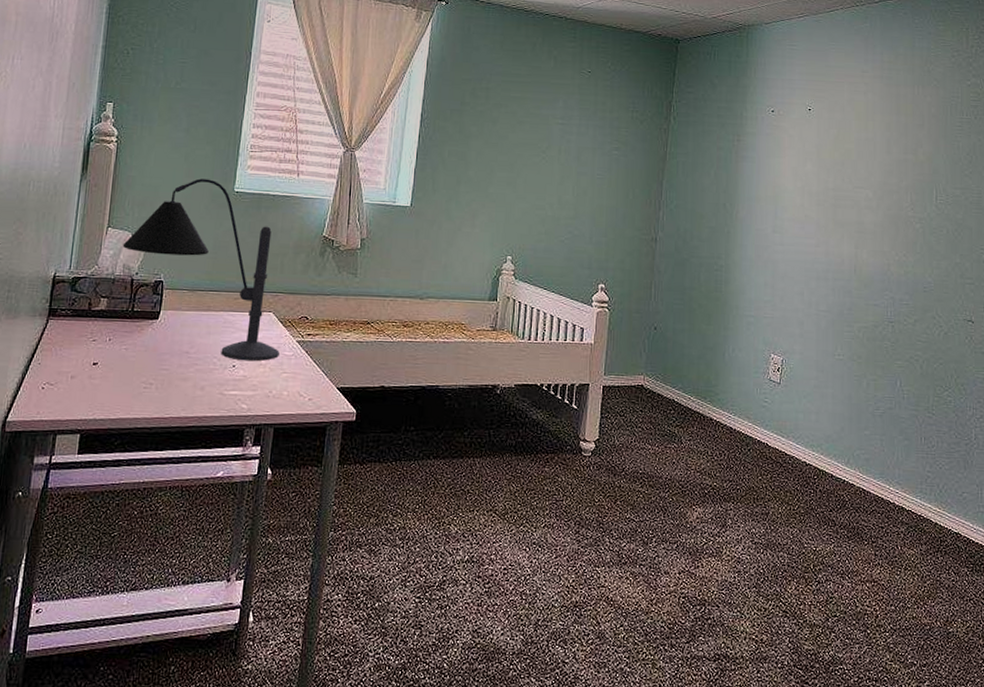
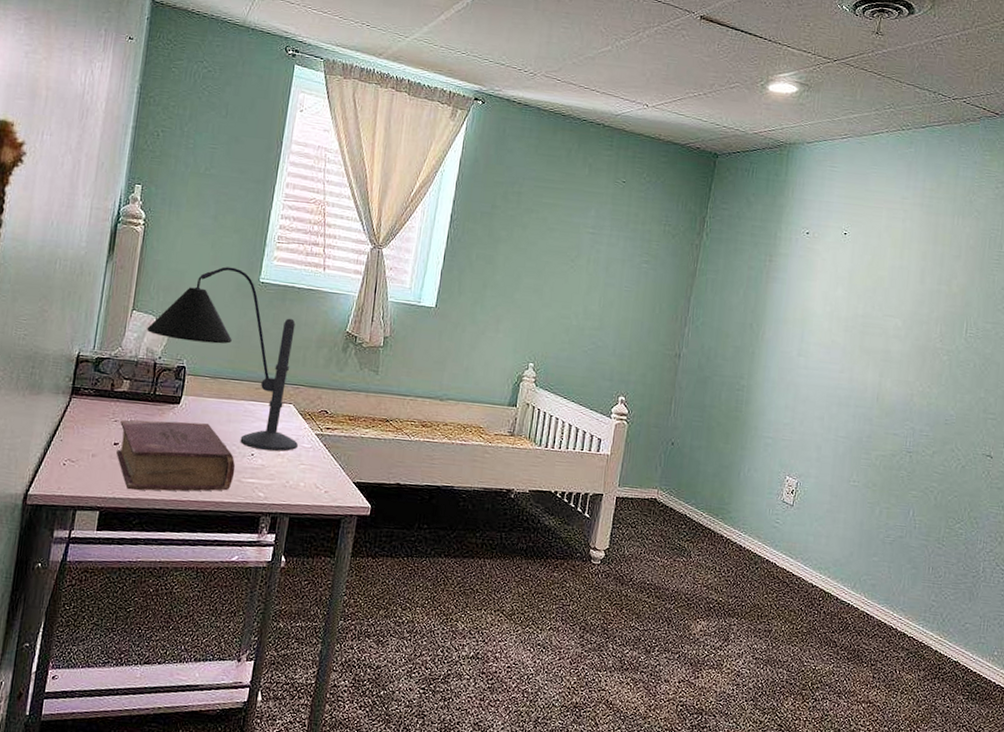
book: none [96,337,217,410] -> present [116,419,236,492]

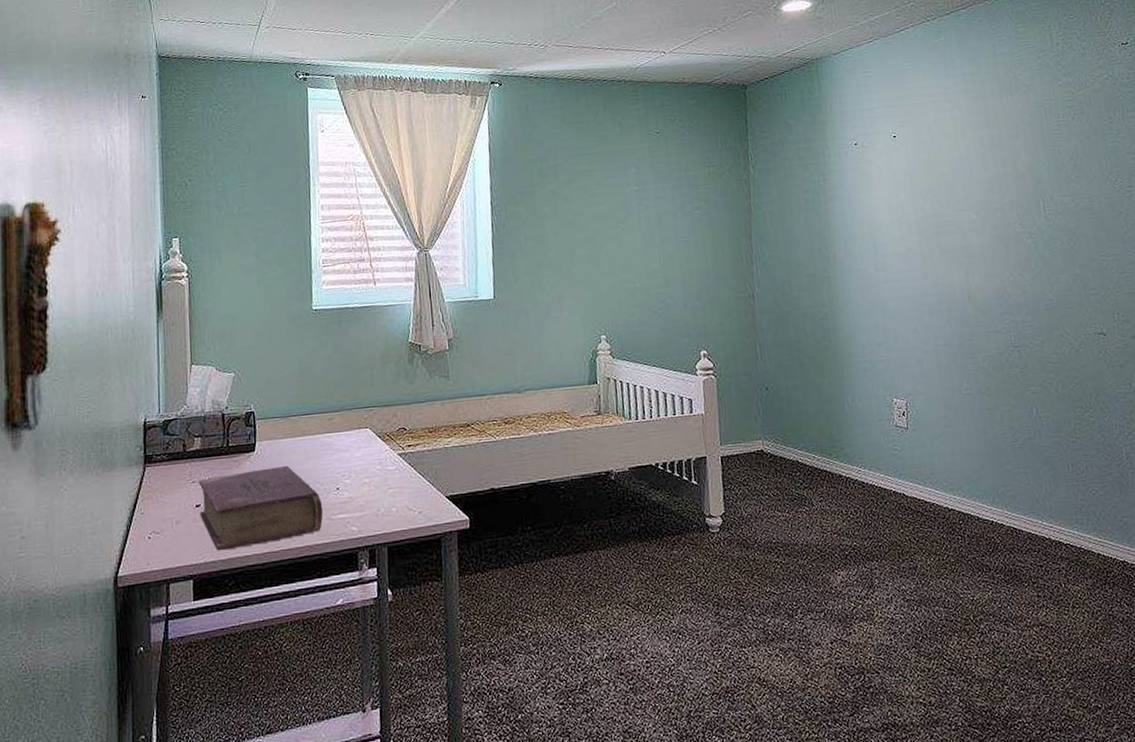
desk lamp: present [146,266,298,452] -> none [208,301,382,482]

